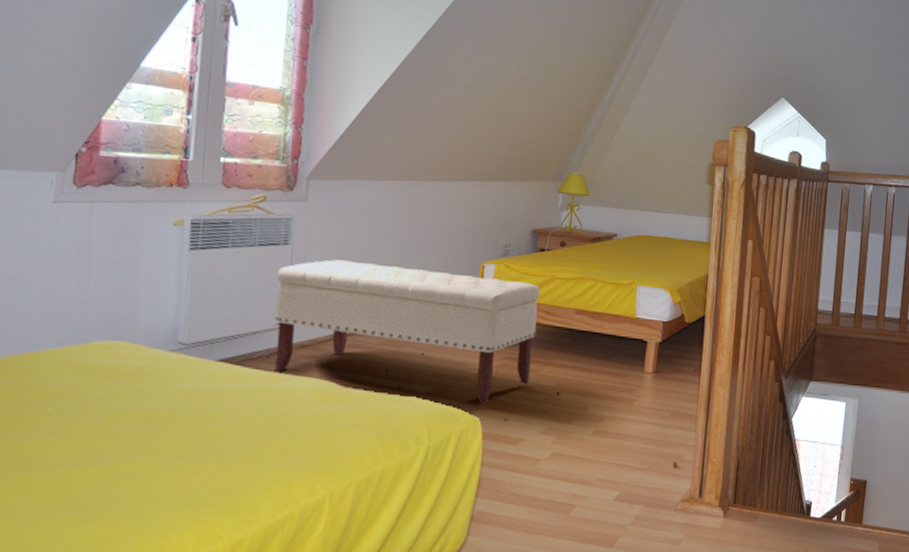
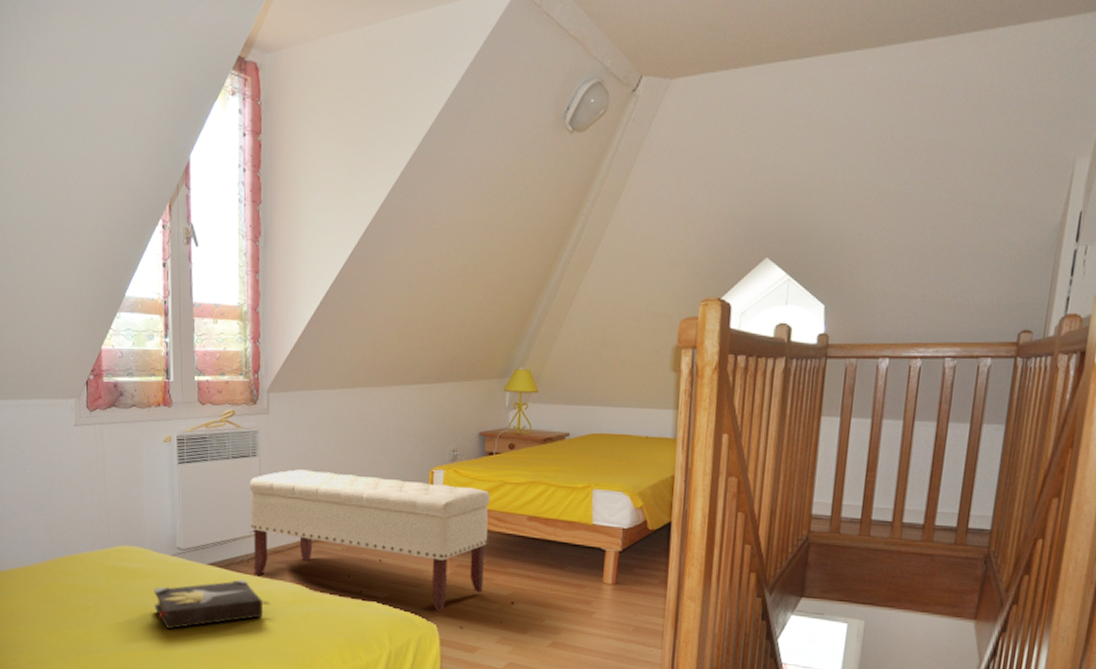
hardback book: none [140,377,292,437] -> present [153,579,271,630]

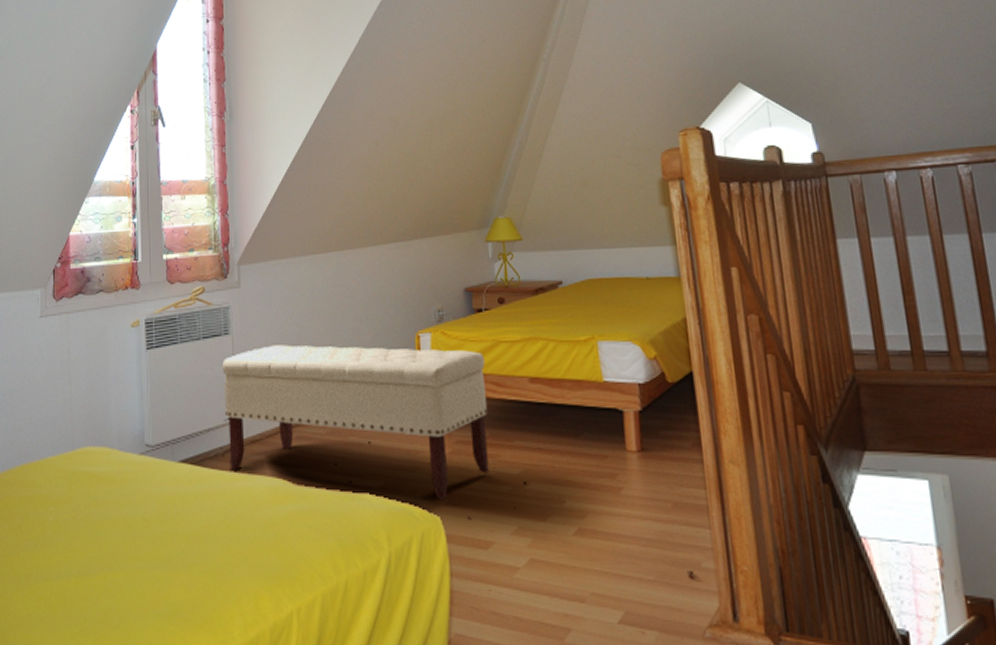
hardback book: present [153,579,271,630] -> none [120,477,250,545]

